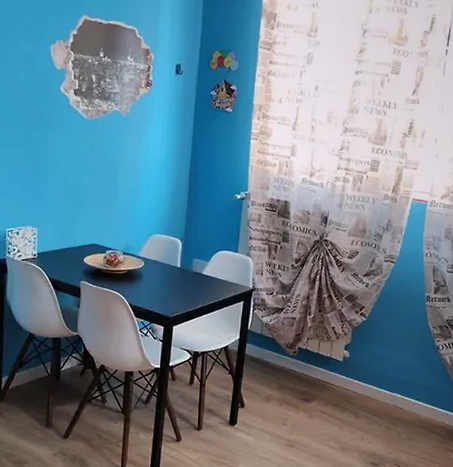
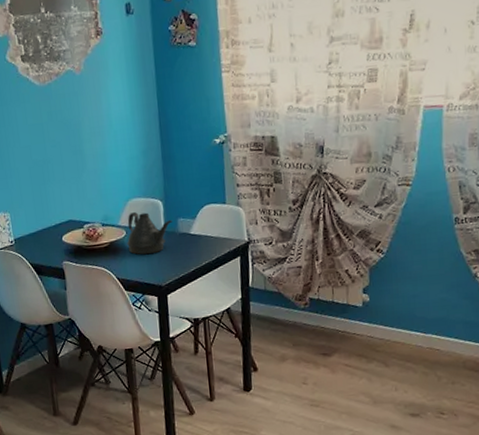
teapot: none [144,246,188,287] -> present [127,212,172,255]

